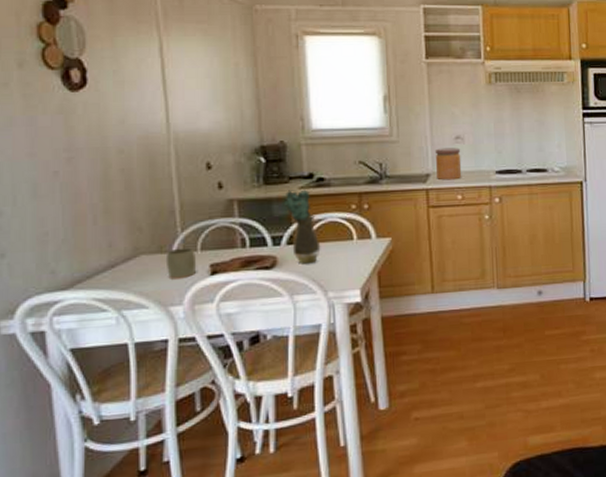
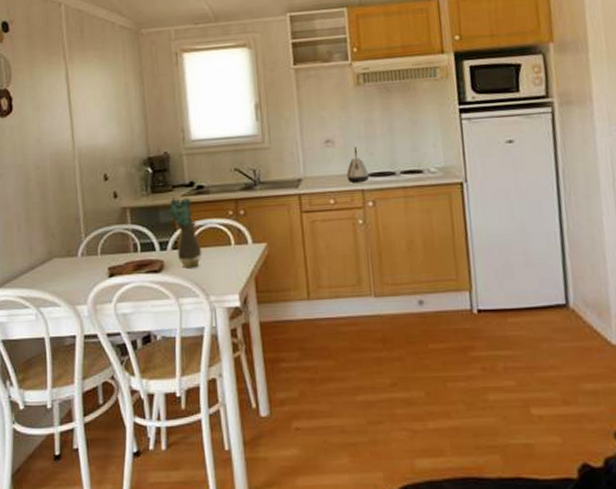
mug: present [165,247,197,279] -> none [73,252,98,281]
jar: present [435,147,462,181] -> none [305,151,334,185]
kettle: none [475,144,497,179] -> present [346,146,369,182]

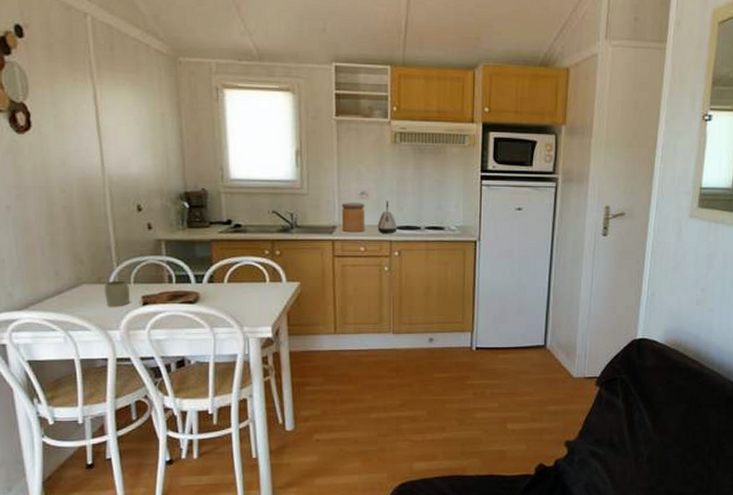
mug: none [73,252,98,281] -> present [104,280,131,307]
vase: present [168,195,202,268] -> none [204,231,238,301]
jar: none [305,151,334,185] -> present [341,202,365,233]

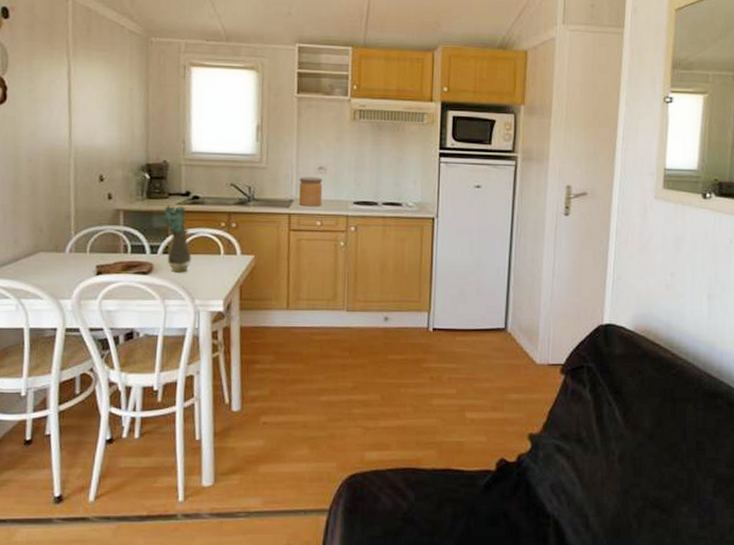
mug: present [104,280,131,307] -> none [59,249,86,276]
vase: none [204,231,238,301] -> present [162,202,192,273]
kettle: present [377,201,398,233] -> none [334,176,355,208]

